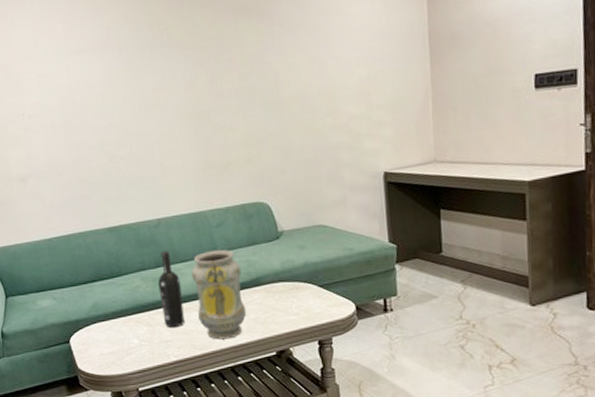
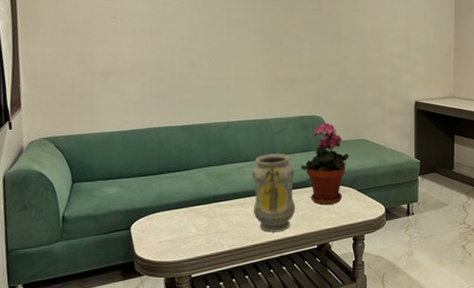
wine bottle: present [158,251,185,328] -> none [221,151,241,220]
potted plant: none [247,209,305,305] -> present [301,123,350,204]

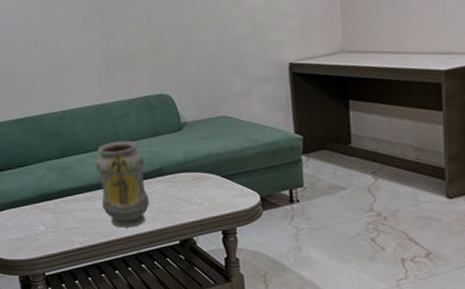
potted plant: present [301,123,350,204] -> none [150,100,209,195]

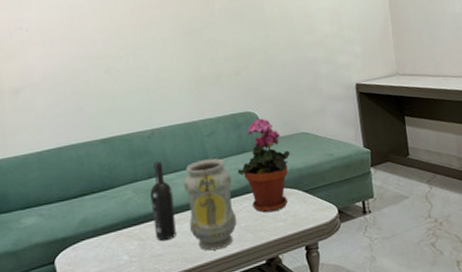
wine bottle: none [63,142,89,216] -> present [150,161,176,242]
potted plant: none [150,100,209,195] -> present [237,118,291,212]

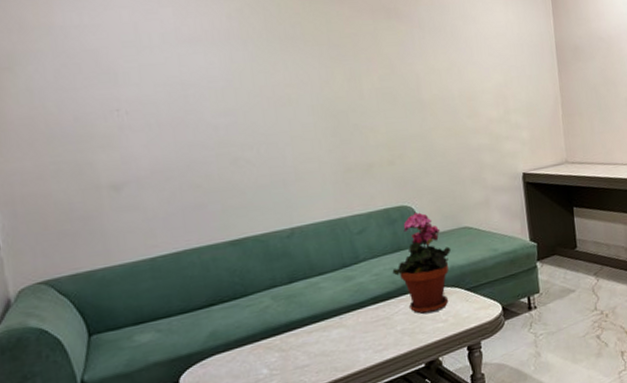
wine bottle: present [150,161,176,242] -> none [291,263,324,351]
vase: present [183,158,237,251] -> none [331,258,393,358]

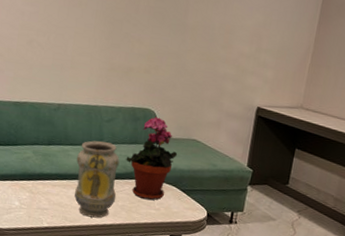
vase: none [331,258,393,358] -> present [74,140,120,218]

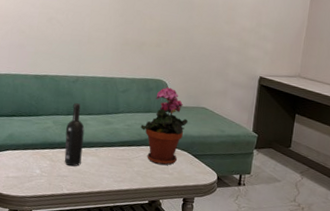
wine bottle: none [44,132,67,200] -> present [64,103,85,167]
vase: present [74,140,120,218] -> none [93,110,135,184]

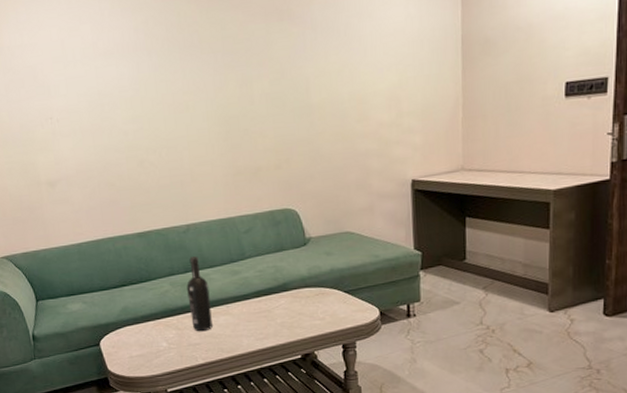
potted plant: present [140,87,189,165] -> none [275,215,332,310]

